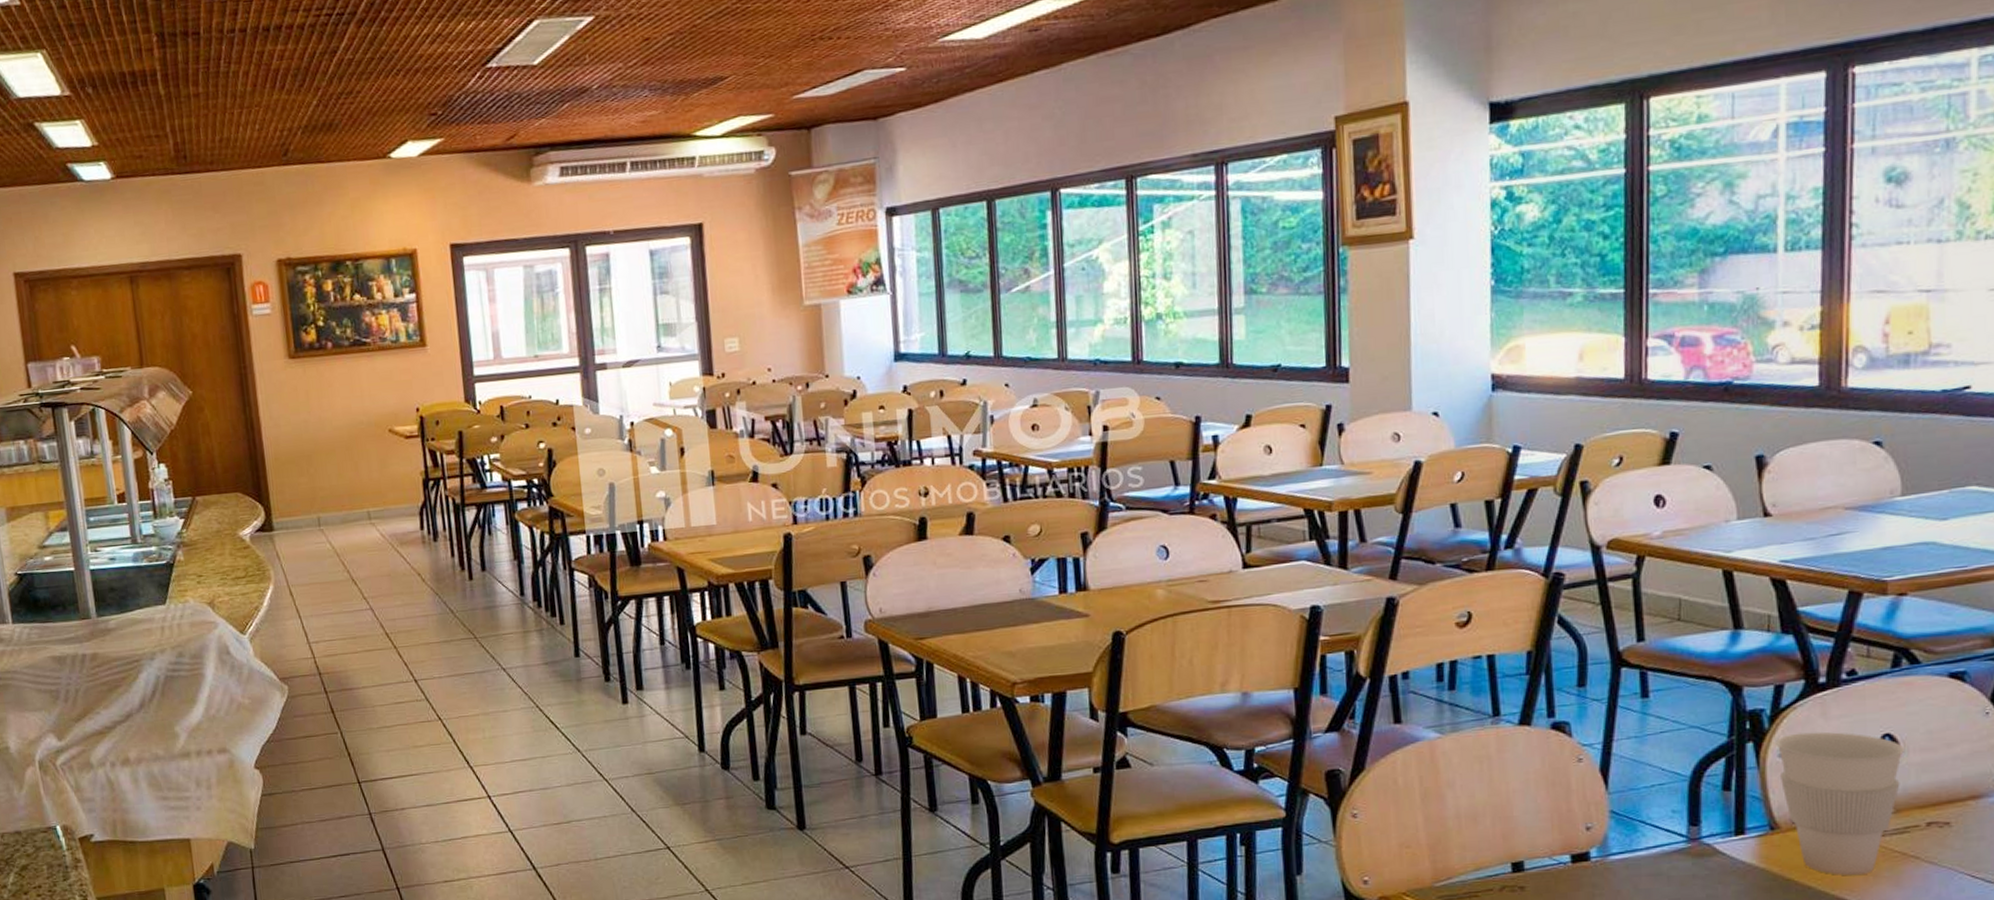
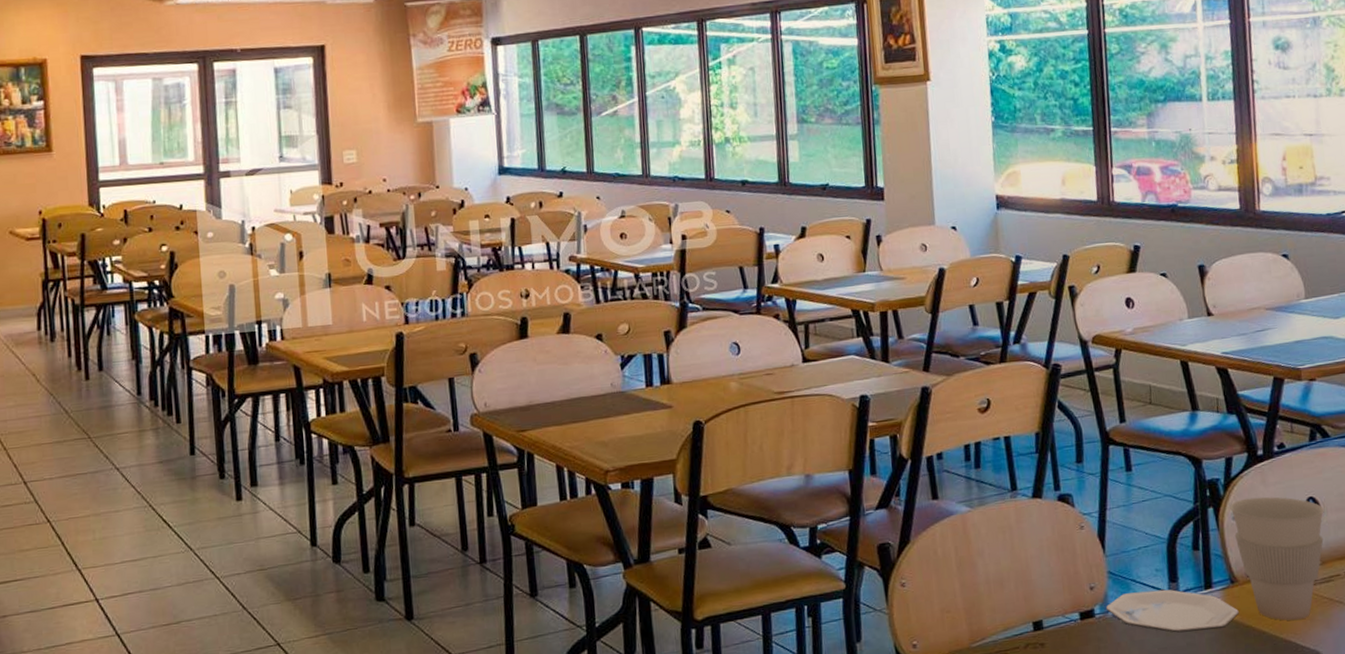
plate: none [1604,833,1778,883] -> present [1105,589,1239,633]

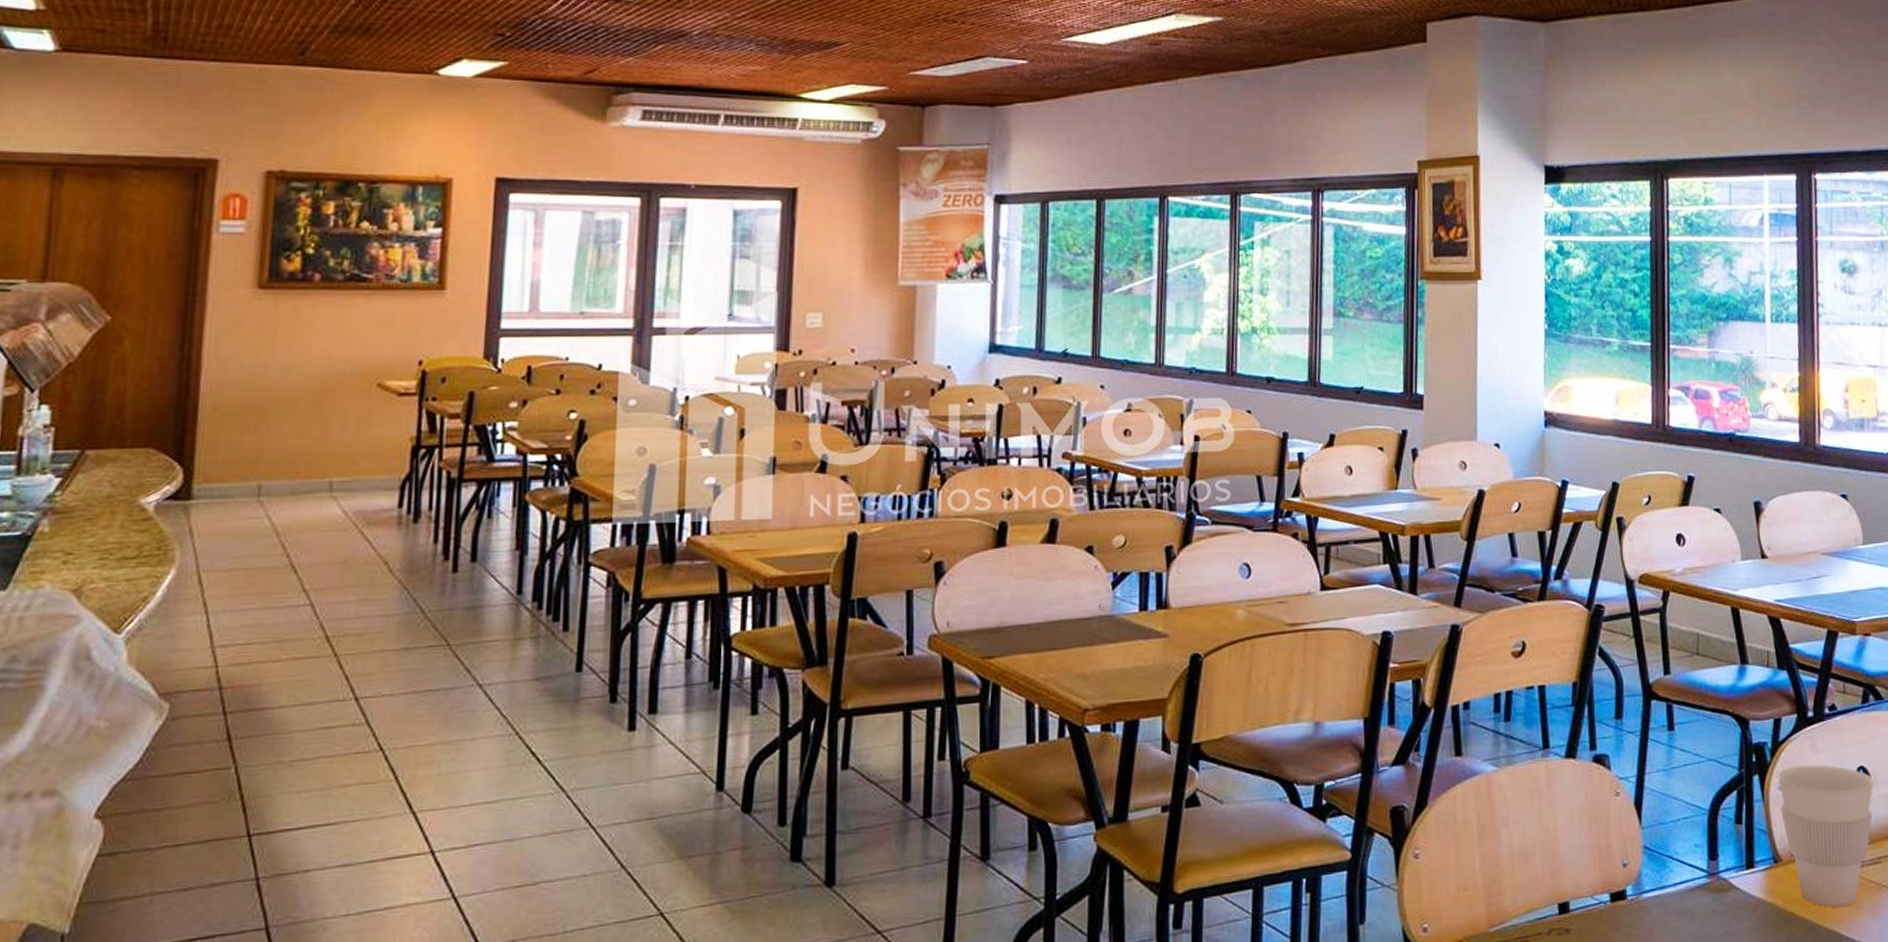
plate: present [1105,589,1239,633] -> none [1638,868,1782,920]

